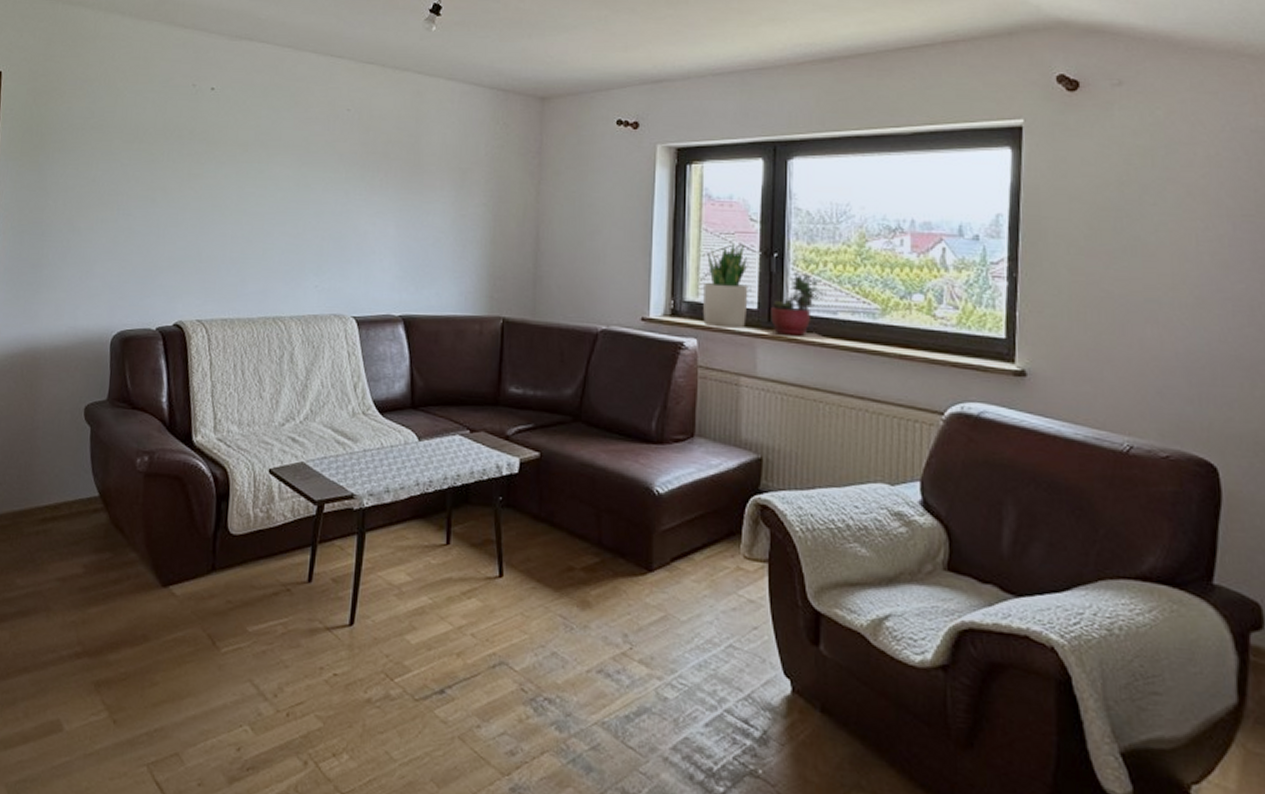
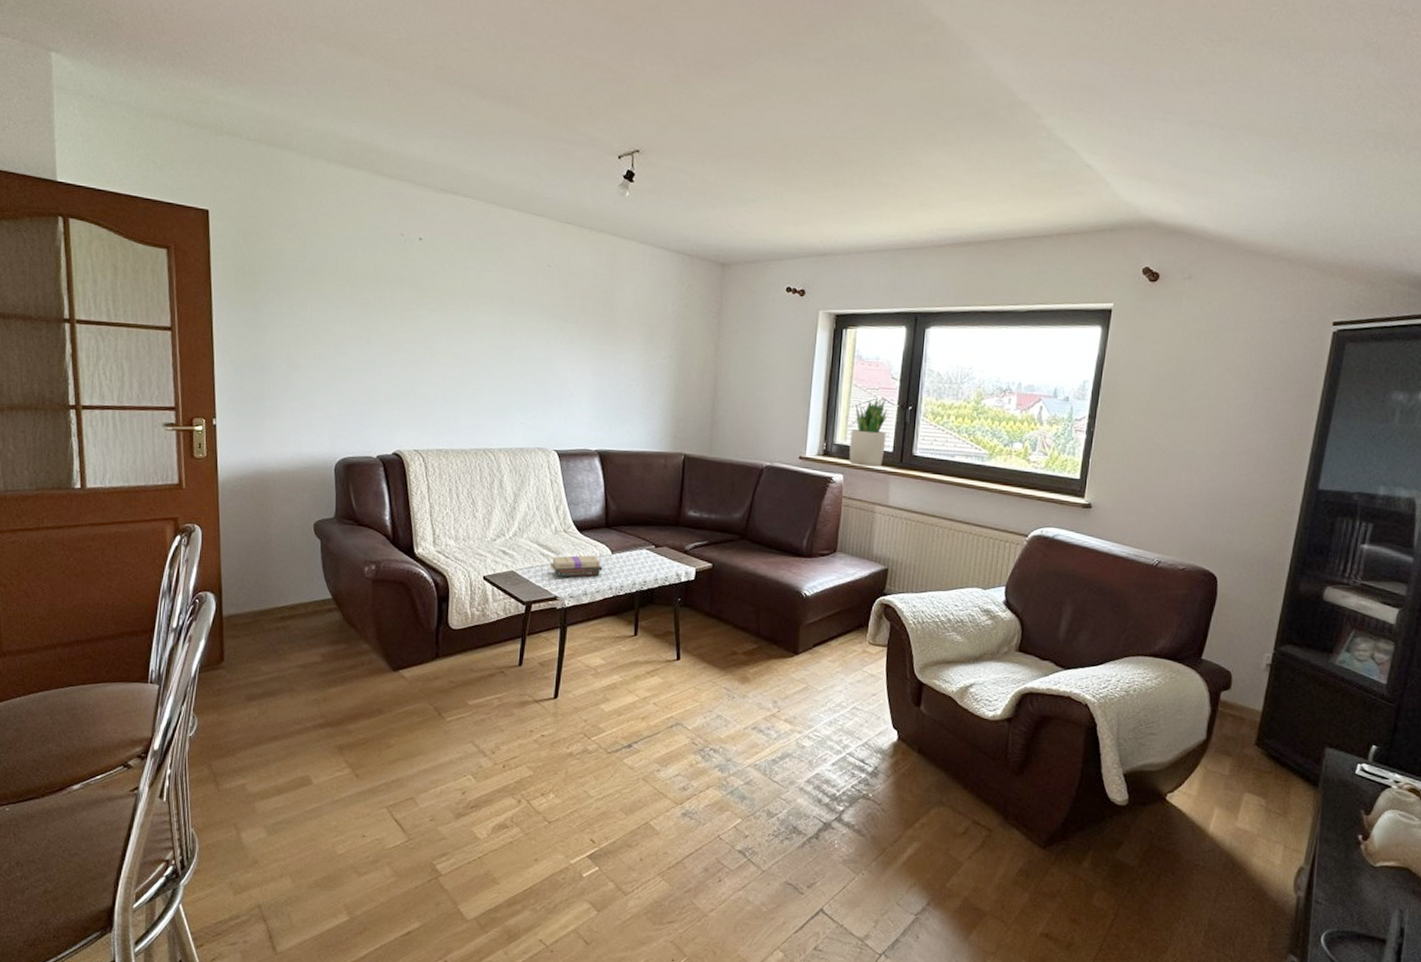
books: none [345,442,408,471] -> present [549,555,603,578]
succulent plant: present [763,272,830,340] -> none [895,423,947,478]

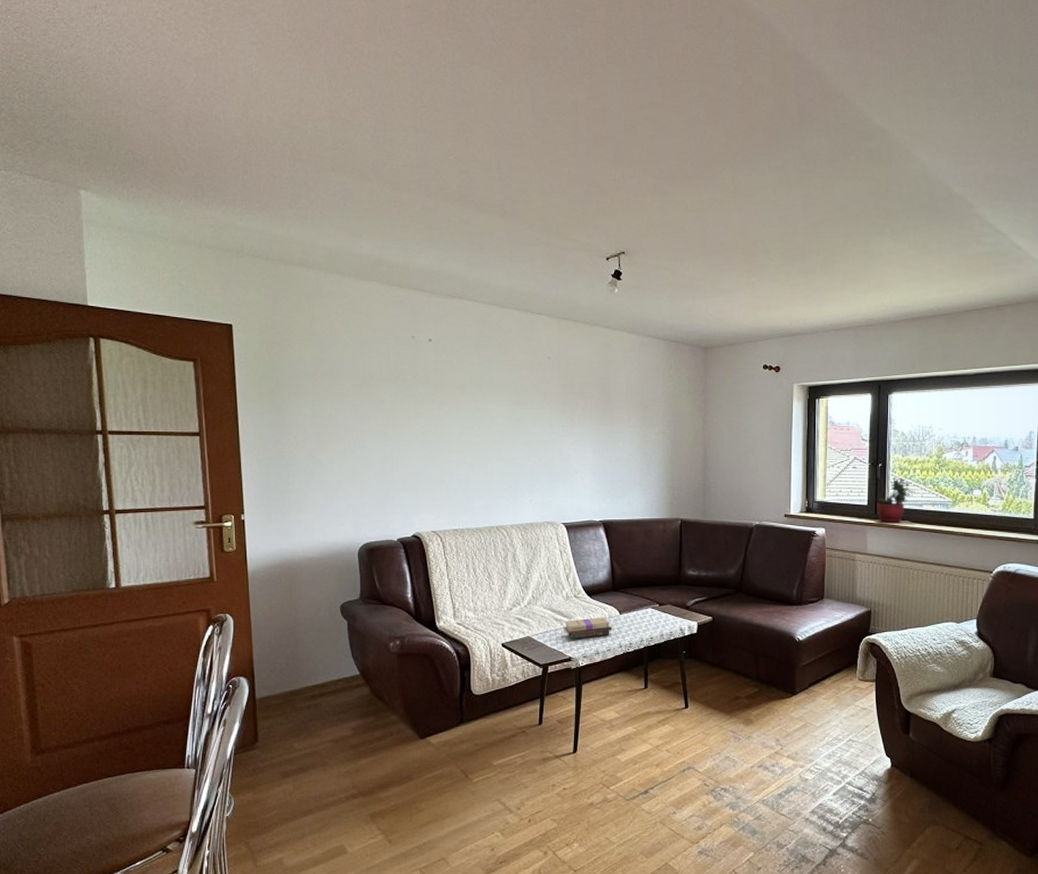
planter: present [849,396,889,467] -> none [829,457,862,519]
succulent plant: none [895,423,947,478] -> present [871,477,917,525]

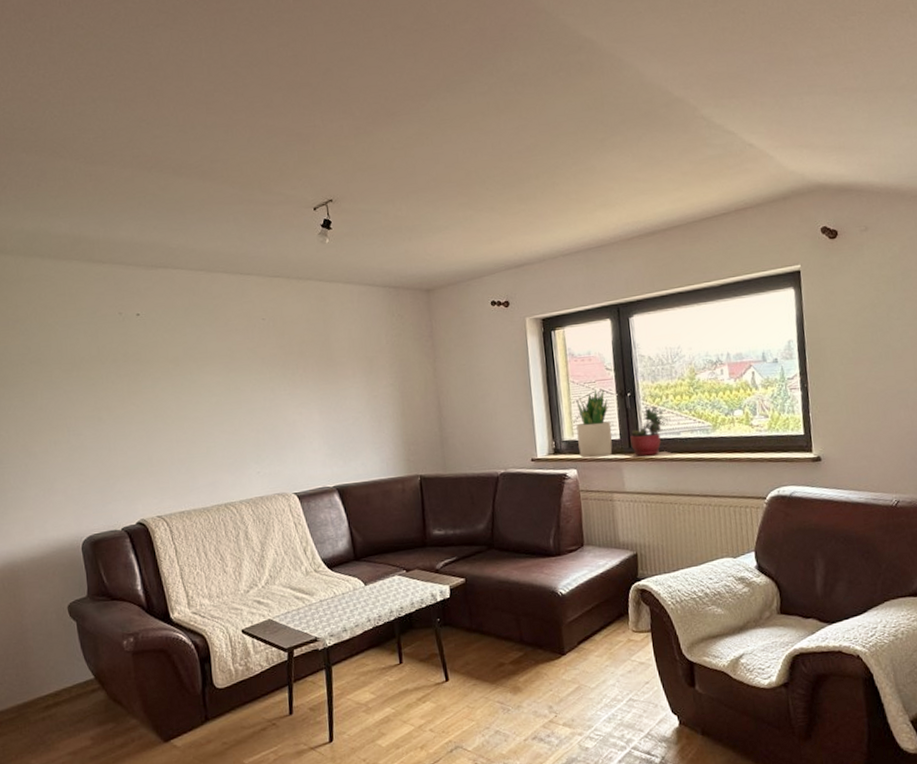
books: present [563,617,612,639] -> none [305,590,359,618]
planter: none [829,457,862,519] -> present [576,389,613,459]

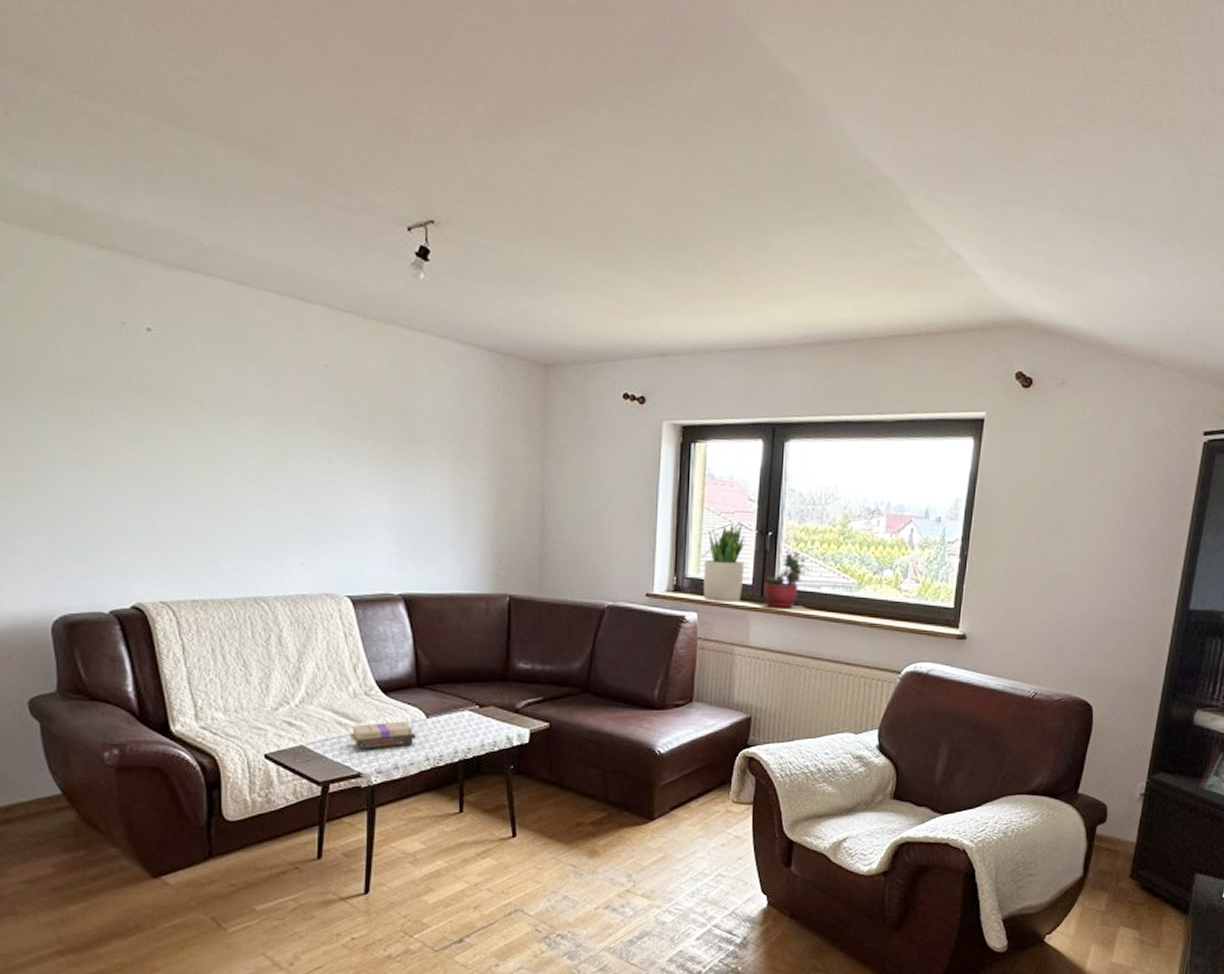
books: none [305,590,359,618] -> present [349,721,417,749]

